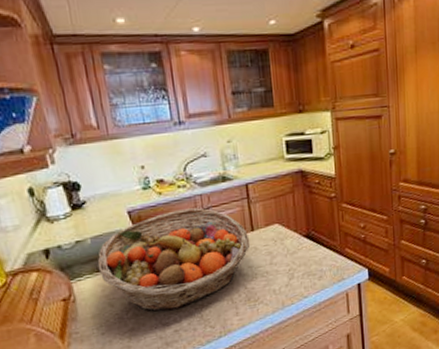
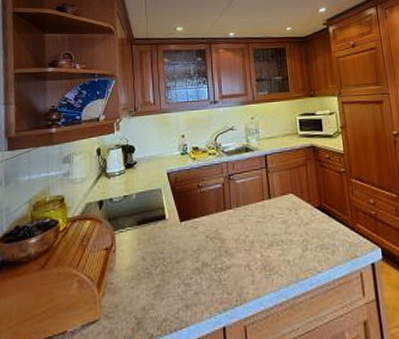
fruit basket: present [97,208,251,312] -> none [138,174,268,271]

